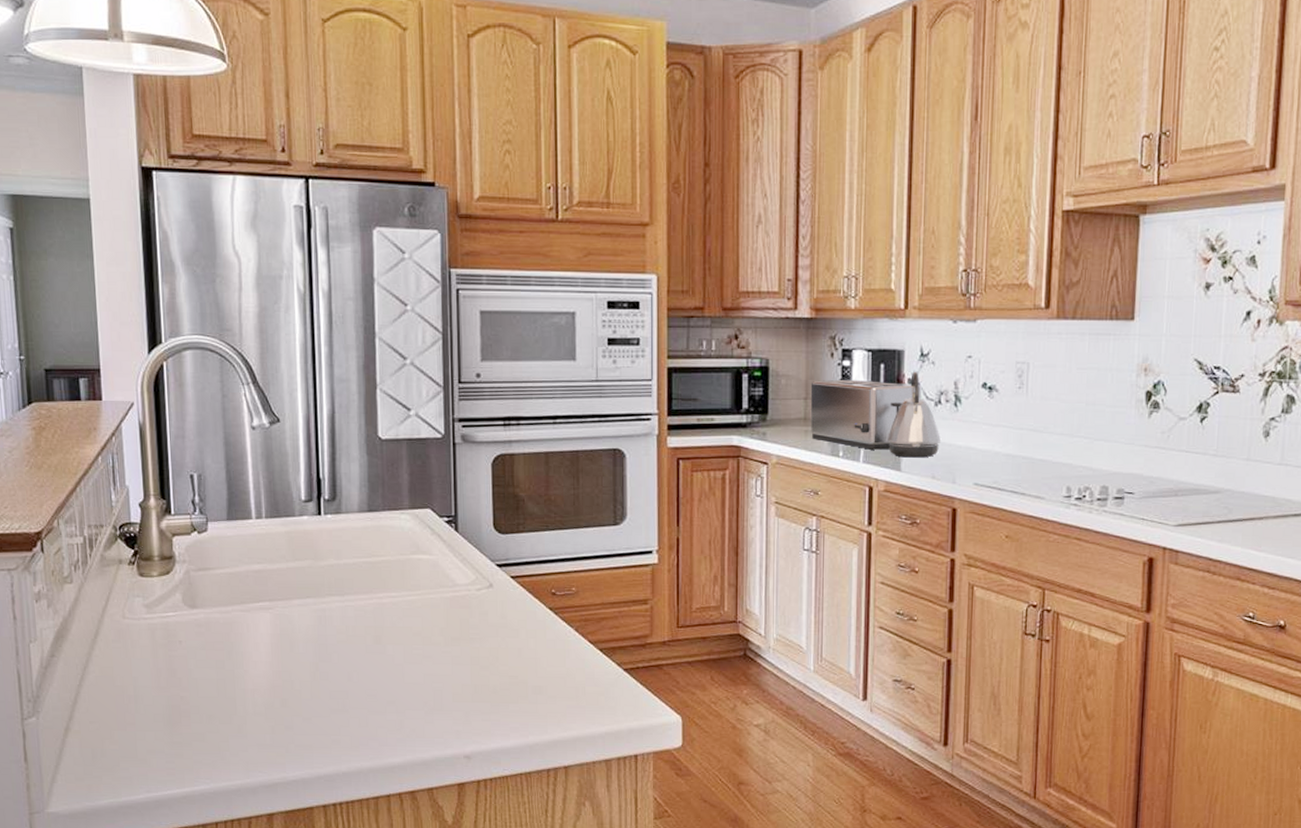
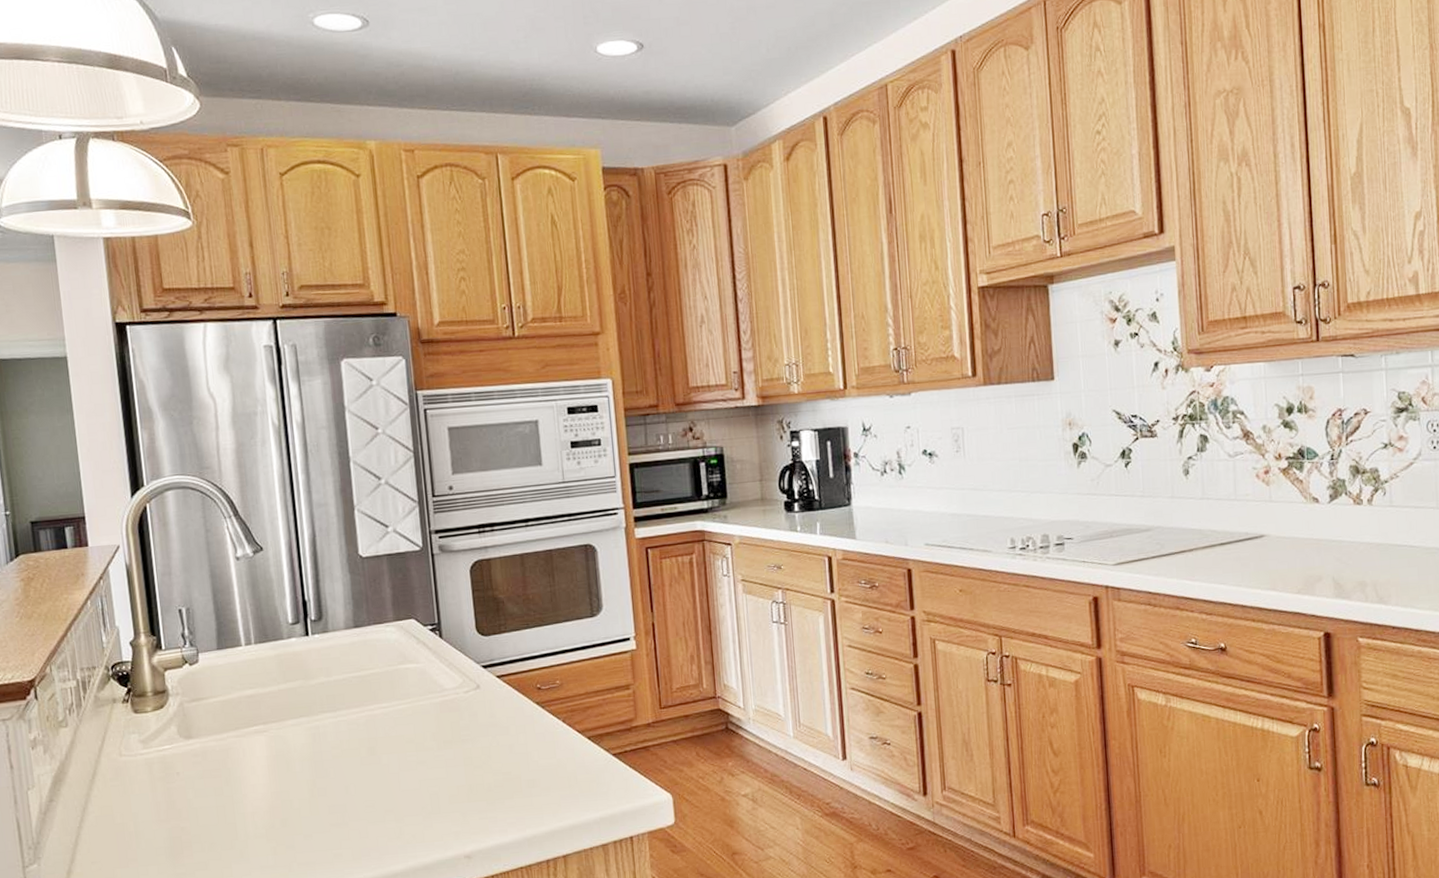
toaster: present [810,379,922,450] -> none [764,457,868,522]
kettle: present [887,371,940,458] -> none [840,445,890,526]

